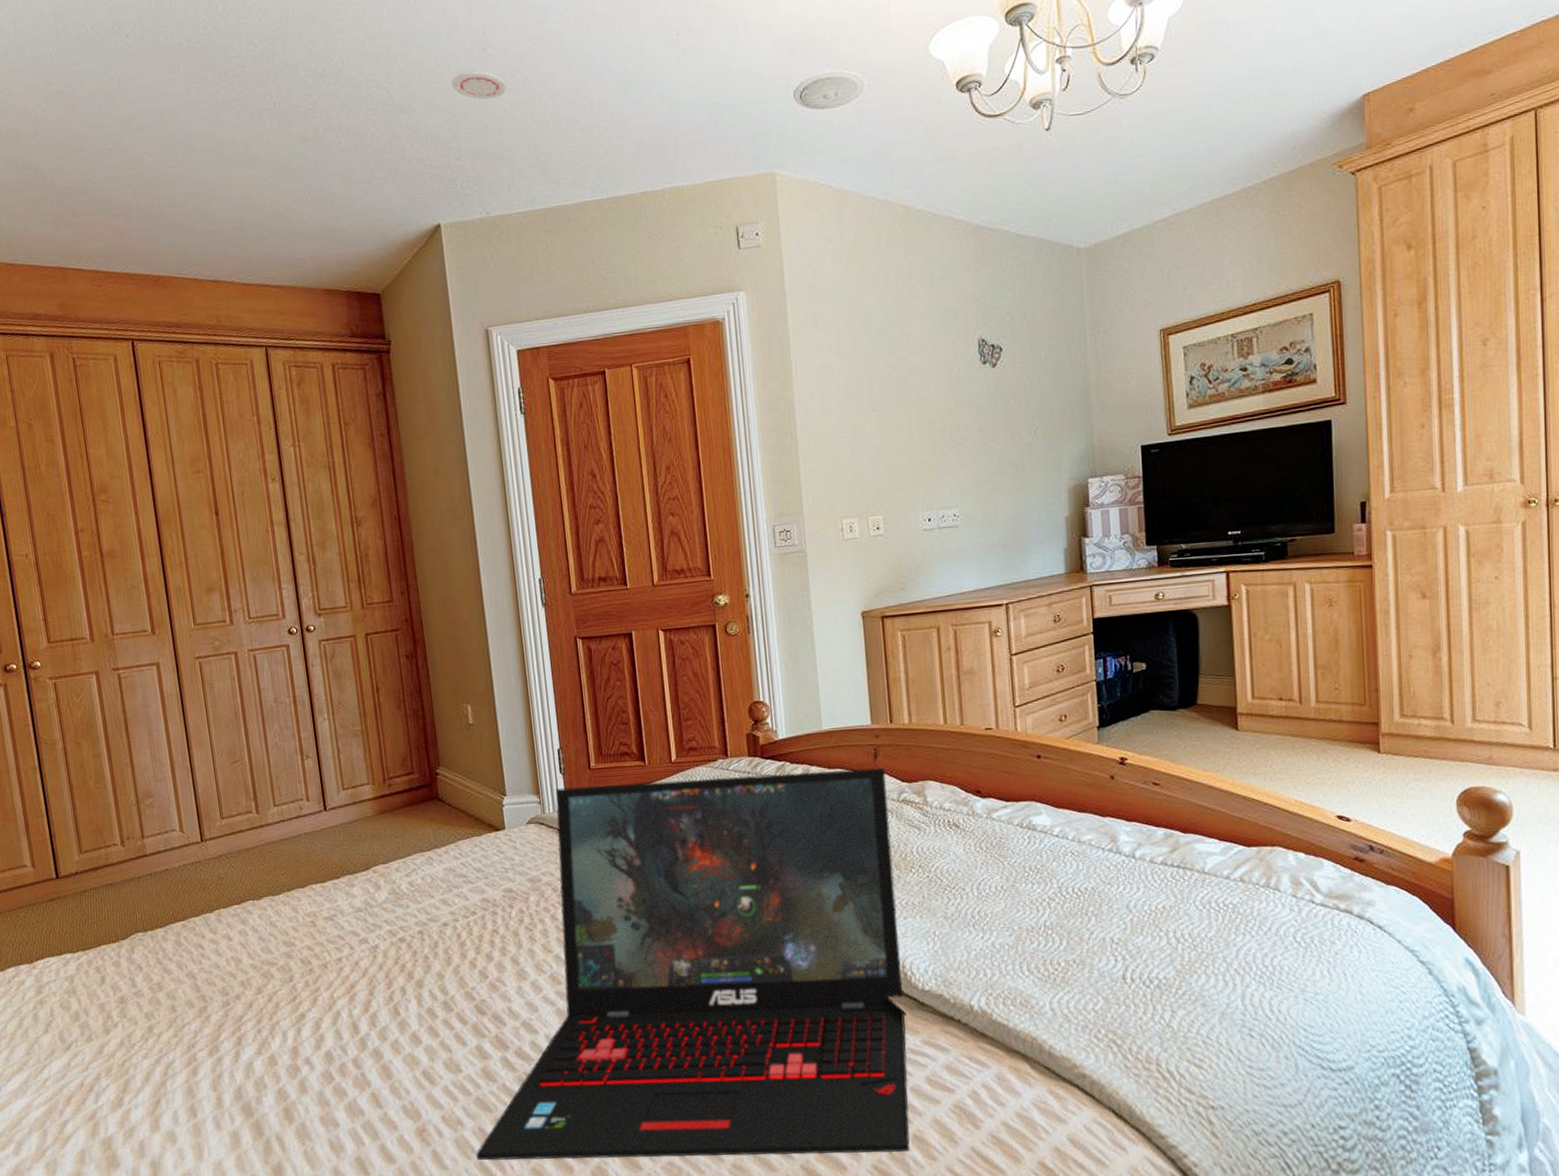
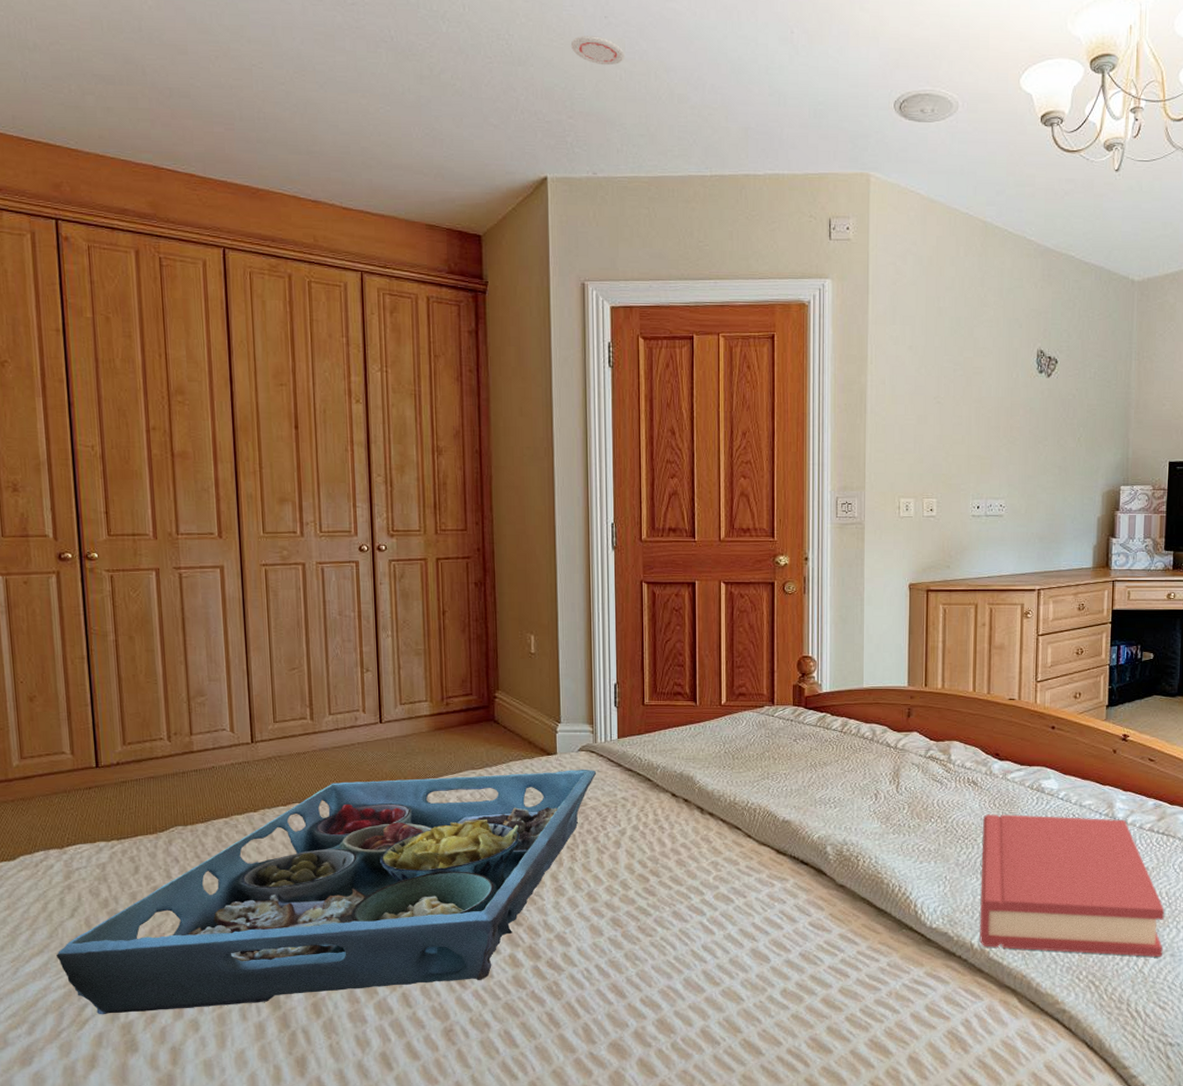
serving tray: none [35,842,548,1131] -> present [57,769,597,1015]
laptop: present [476,767,910,1161] -> none [500,720,916,1071]
hardback book: none [970,853,1193,1010] -> present [979,813,1165,957]

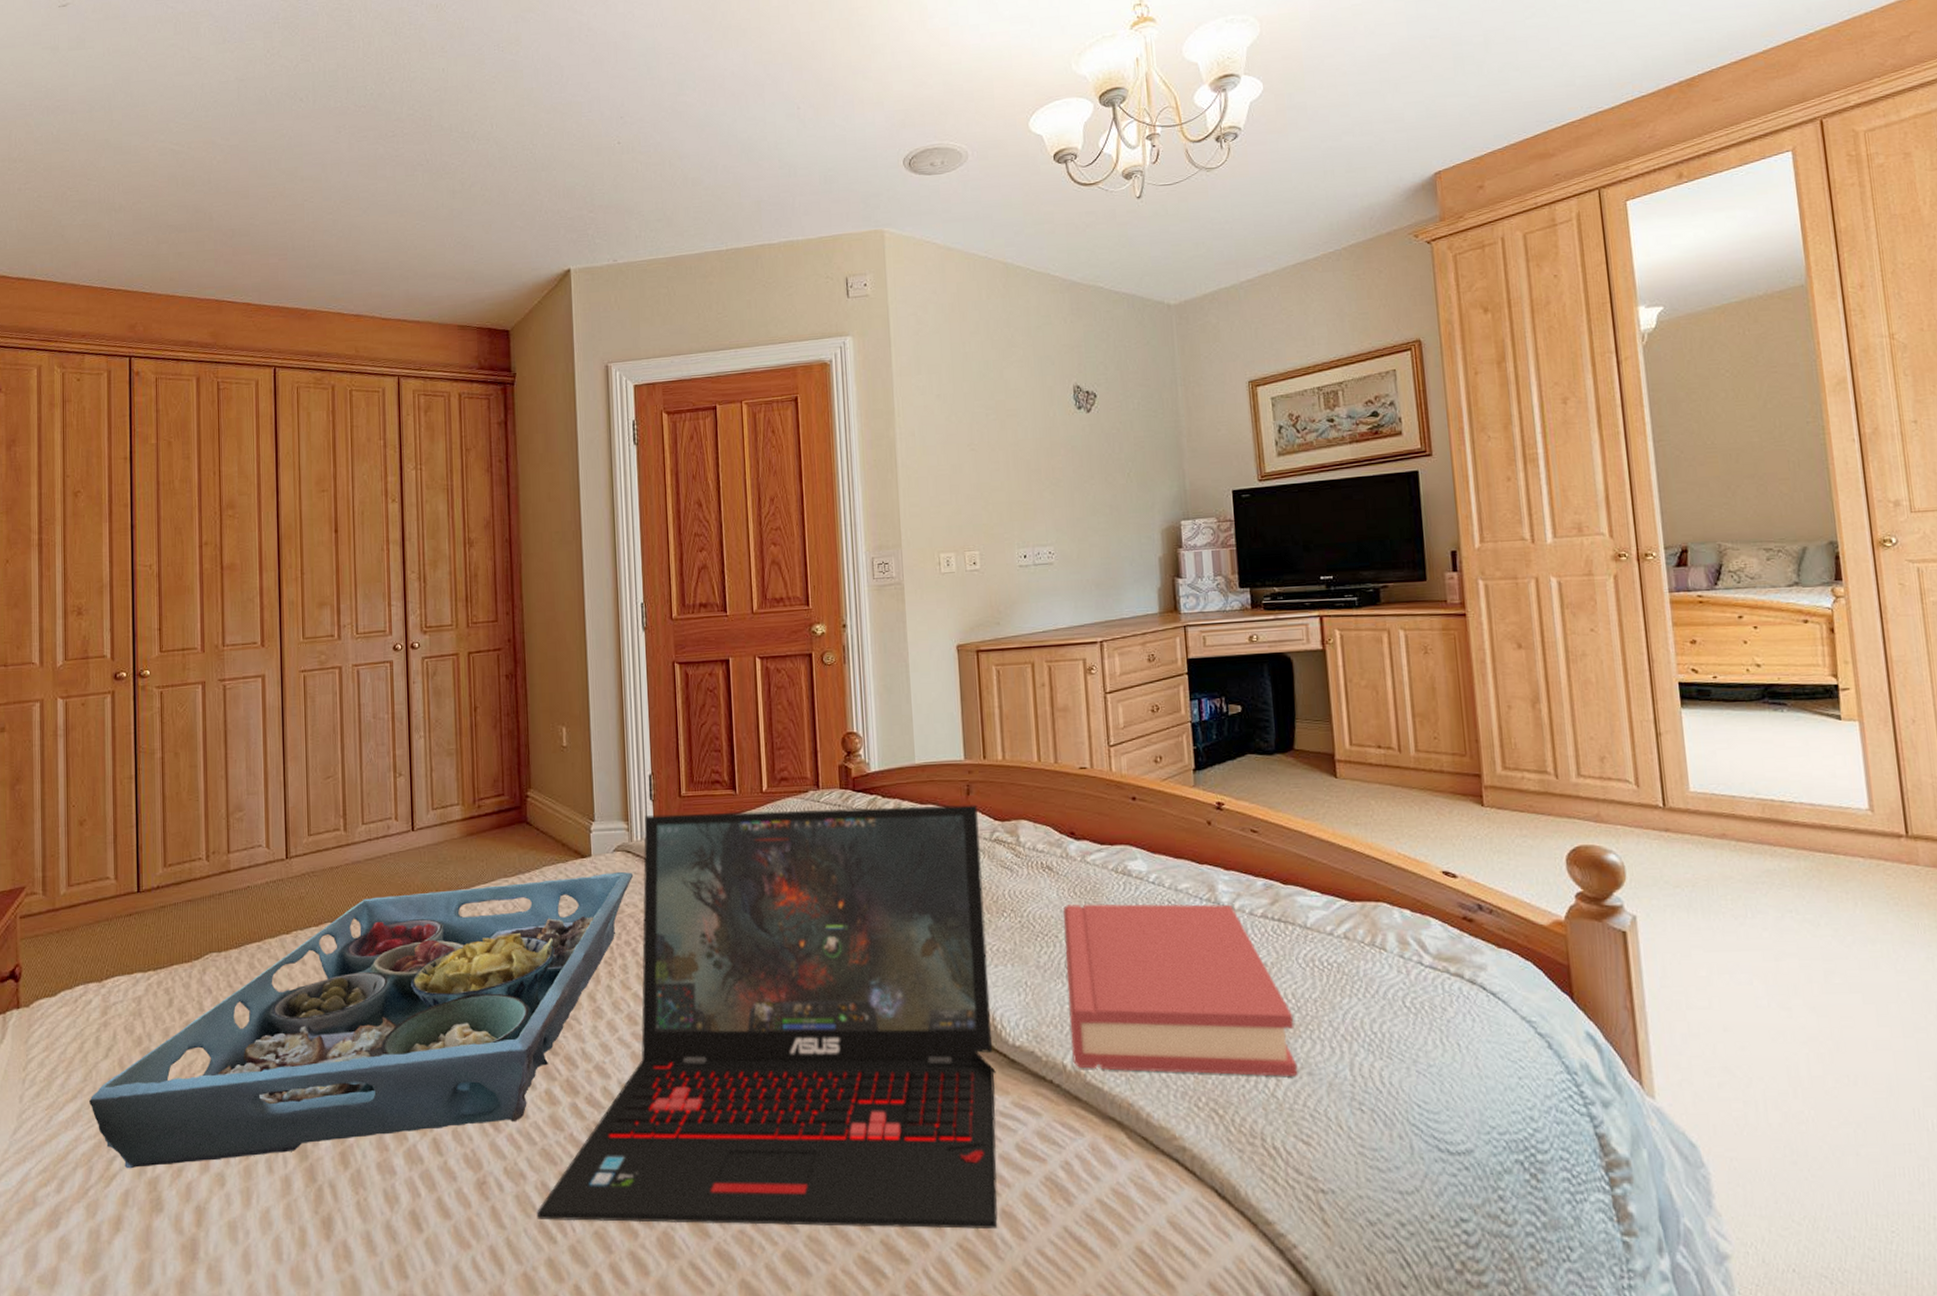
laptop: none [500,720,916,1071] -> present [537,804,998,1230]
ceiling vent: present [571,35,624,66] -> none [590,135,640,161]

